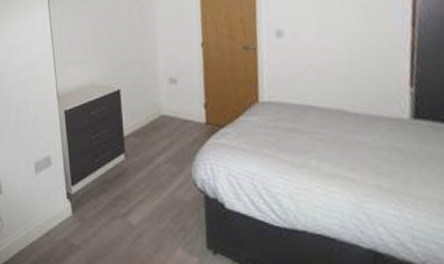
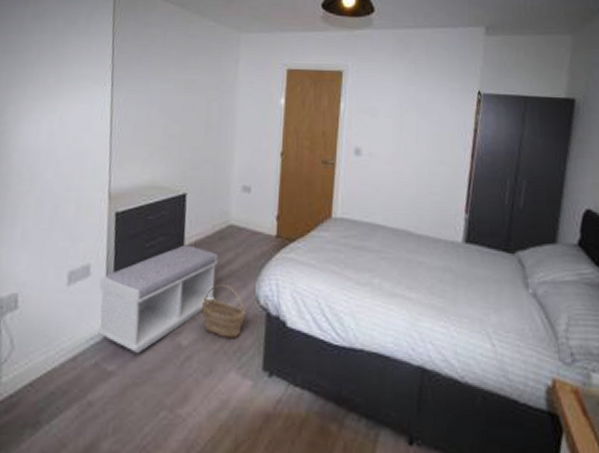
bench: none [59,135,157,232] -> present [98,245,218,354]
basket: none [145,170,186,219] -> present [202,285,247,339]

